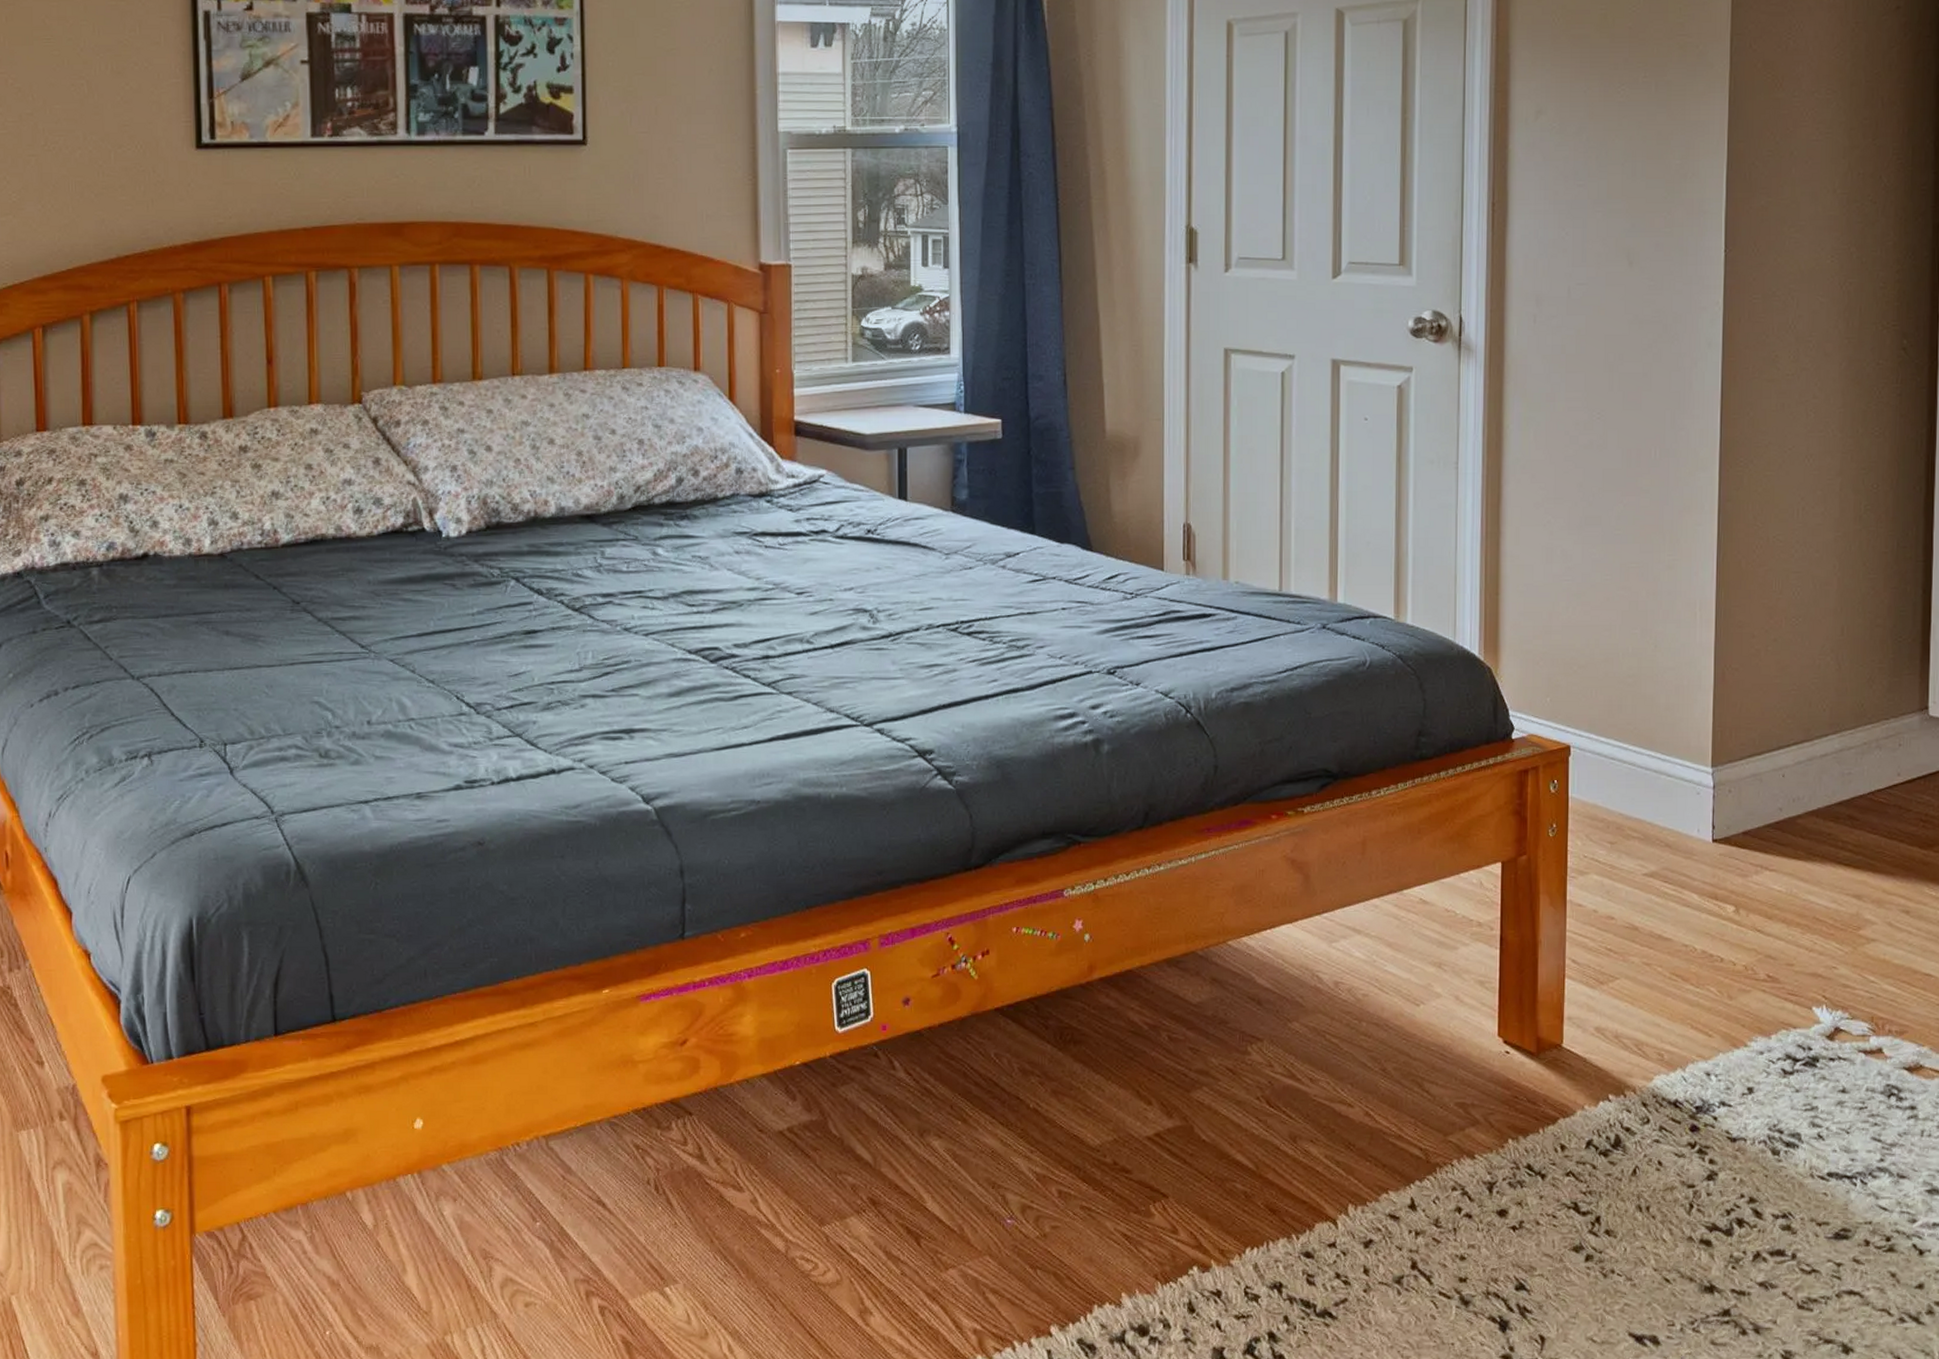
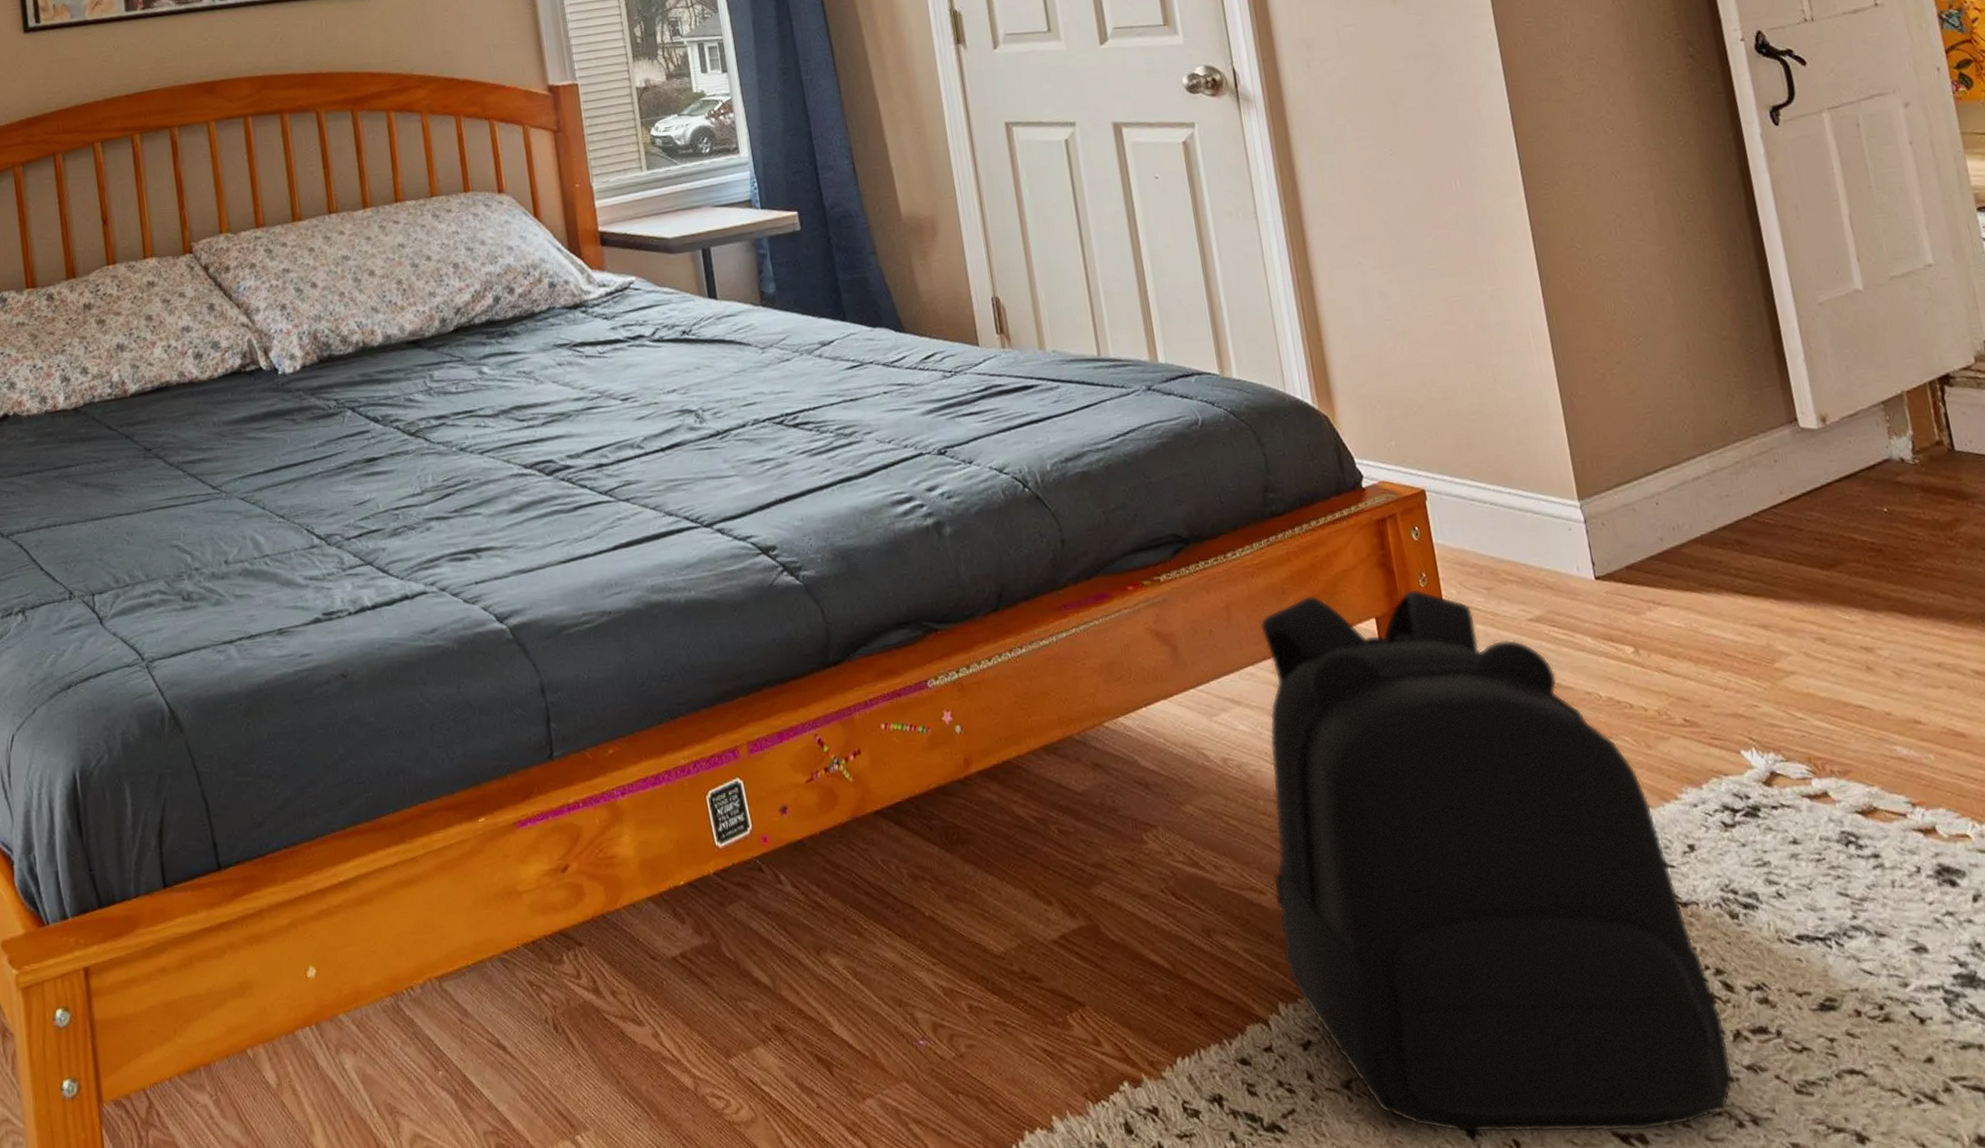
backpack: none [1361,836,1748,1334] -> present [1259,588,1734,1133]

